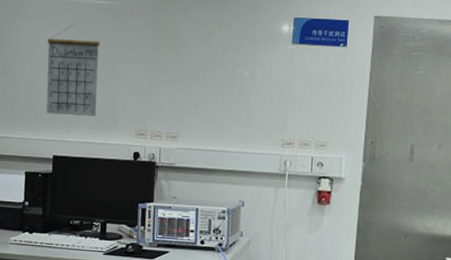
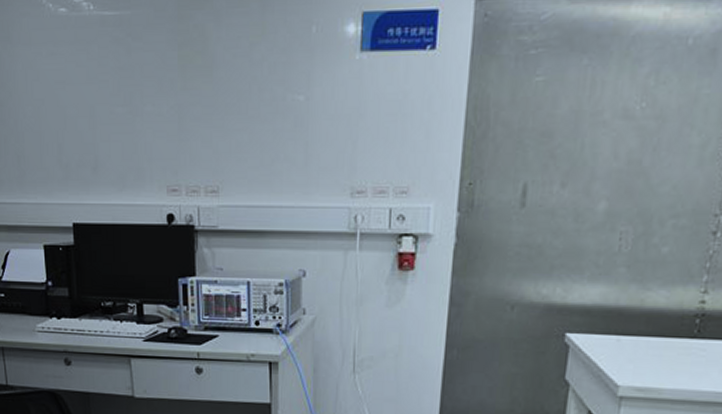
calendar: present [46,24,101,116] -> none [49,47,118,170]

